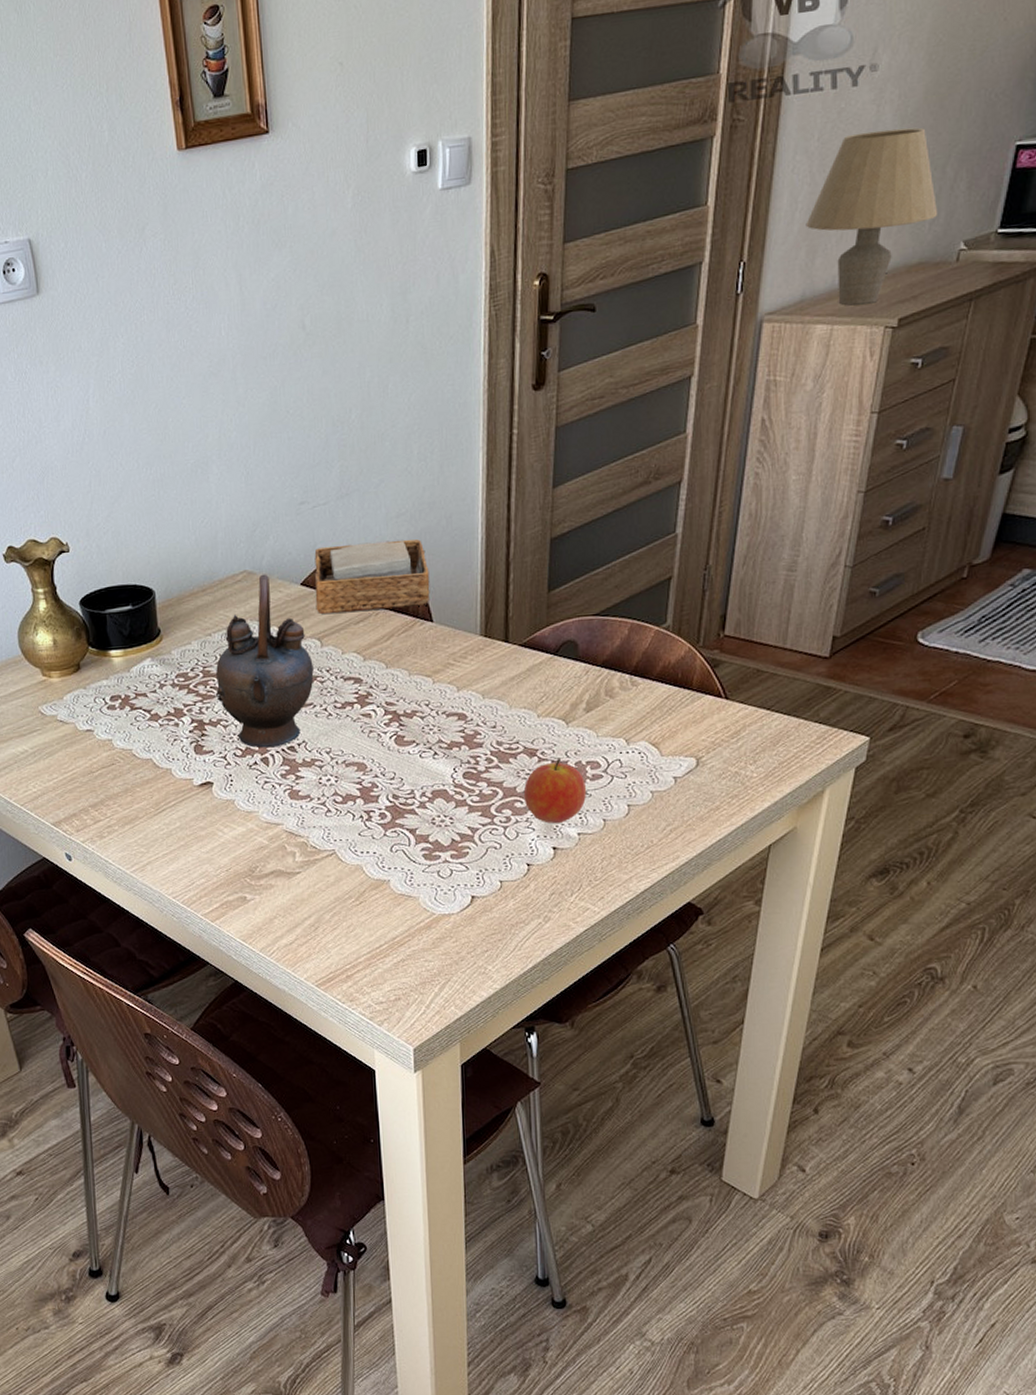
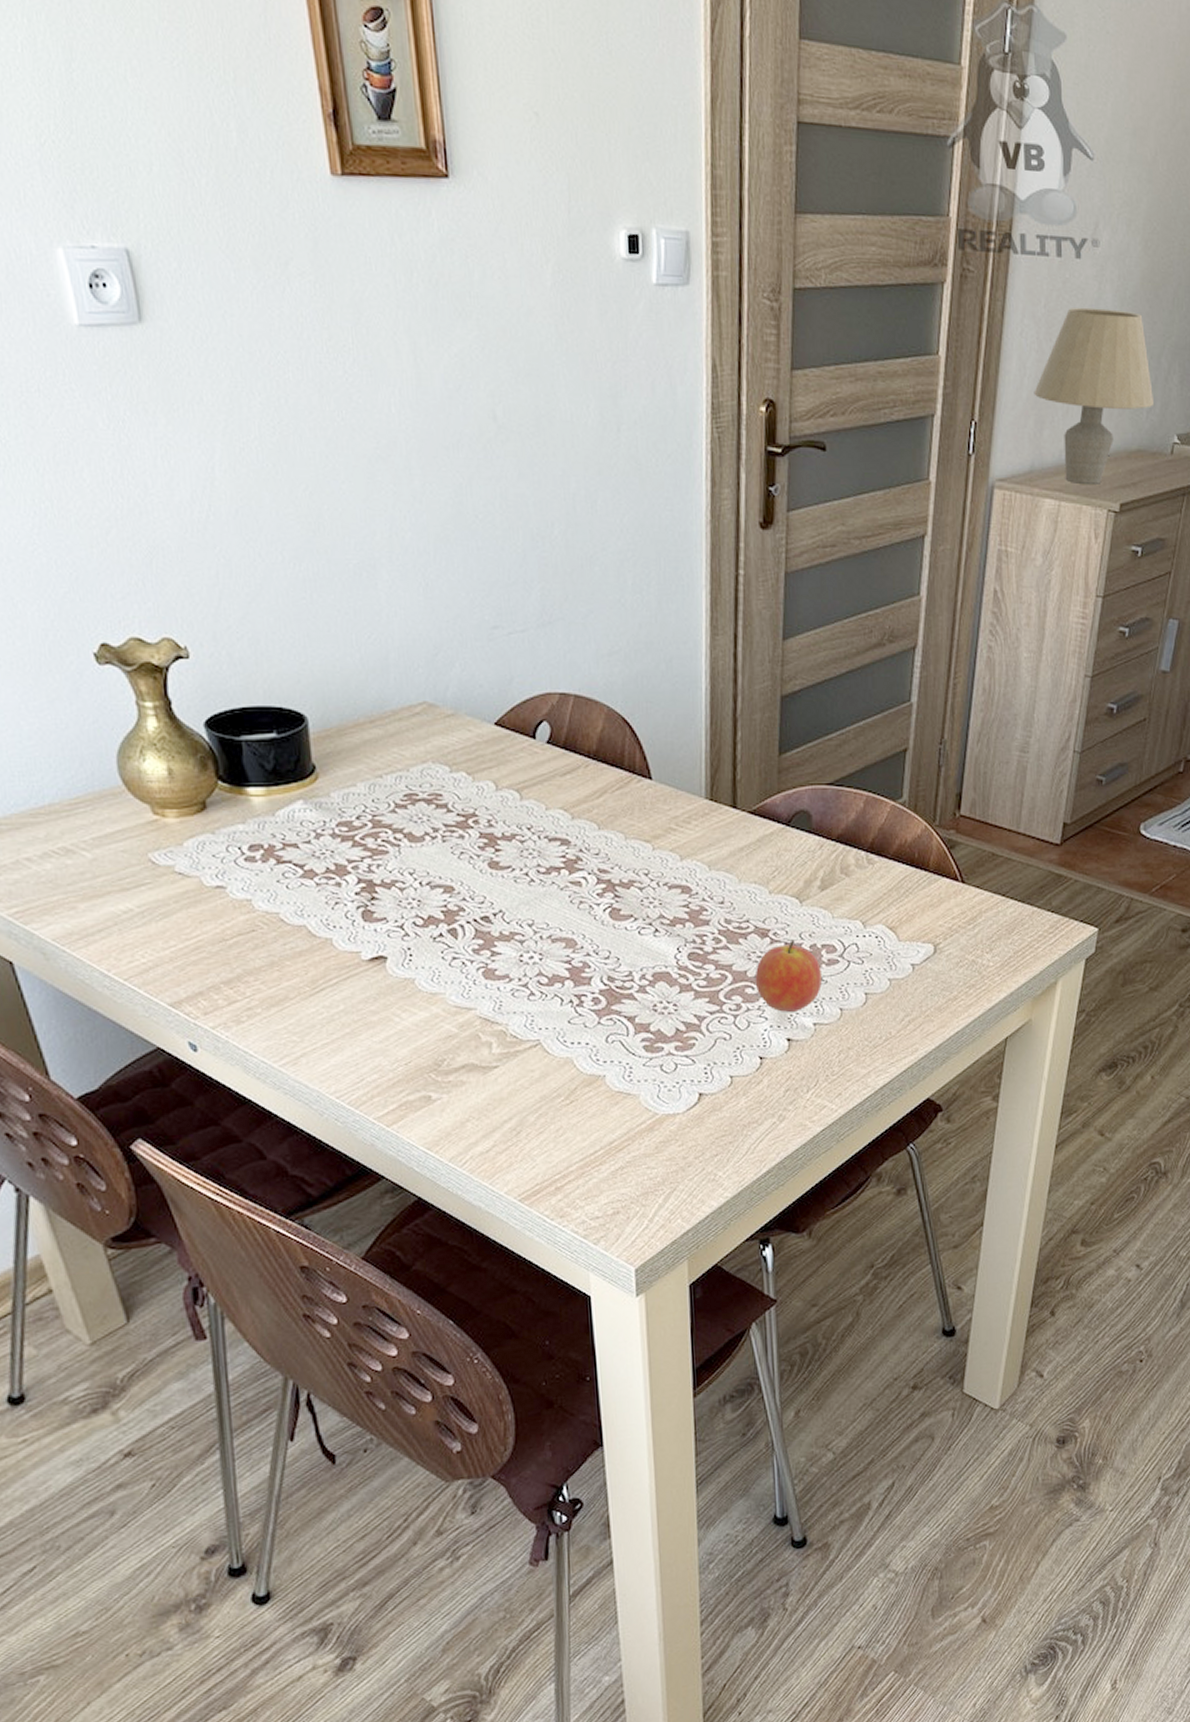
teapot: present [215,574,314,748] -> none [388,708,512,917]
napkin holder: present [314,539,430,614] -> none [511,681,649,762]

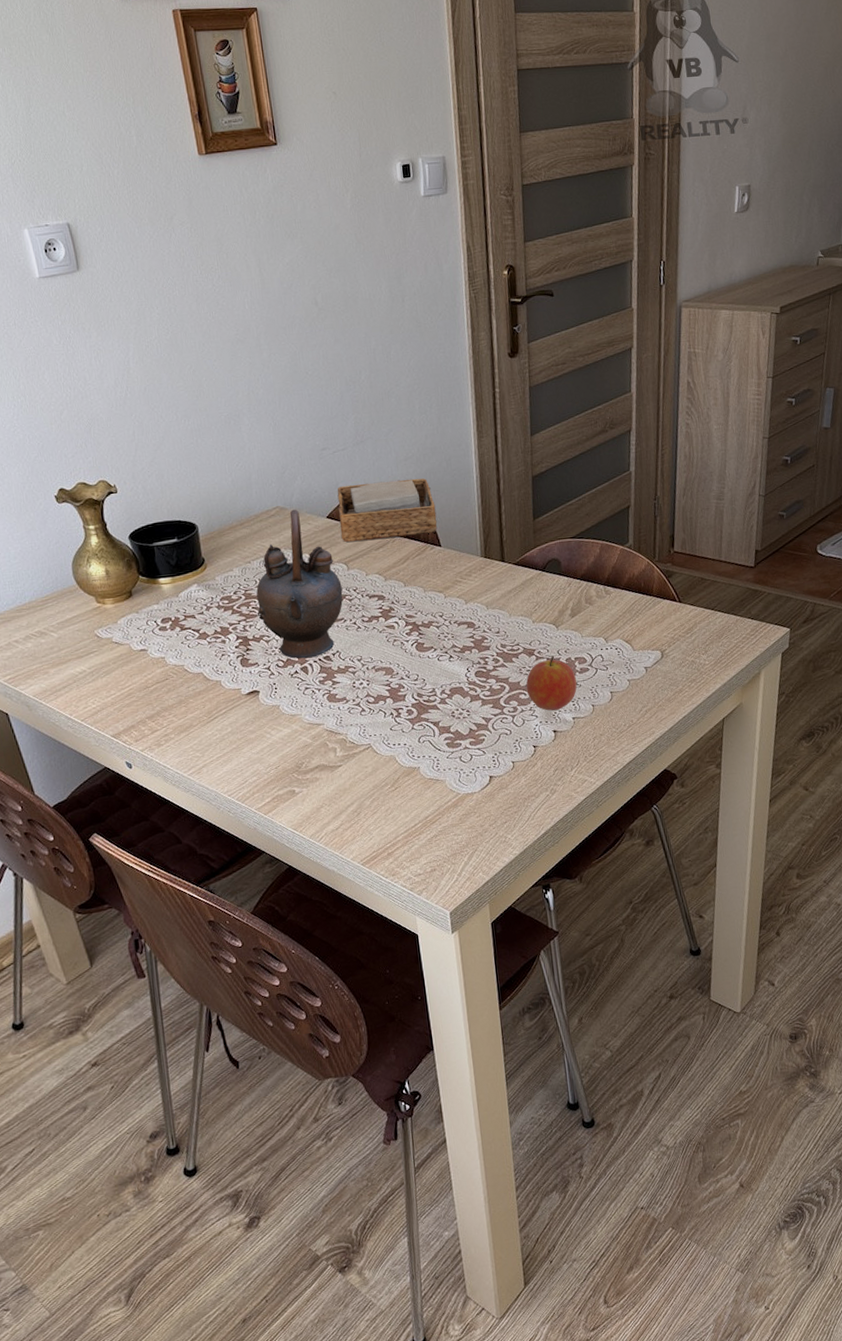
teapot: none [388,708,512,917] -> present [256,509,343,659]
napkin holder: none [511,681,649,762] -> present [337,478,437,542]
table lamp: present [1034,307,1155,484] -> none [706,166,801,297]

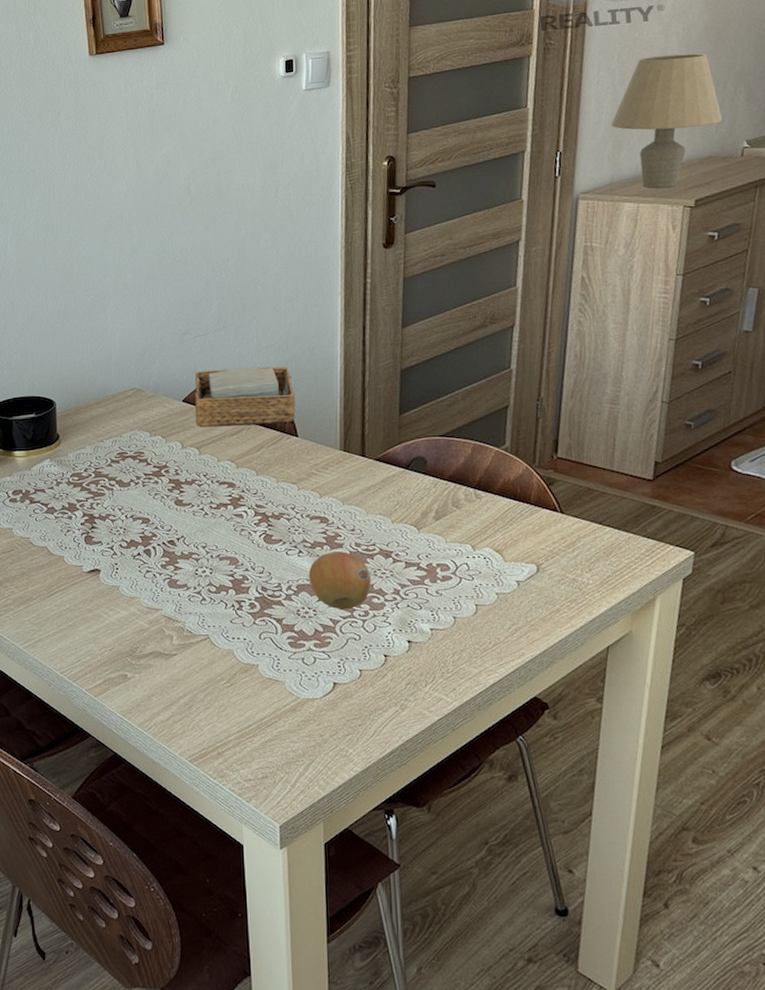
teapot: present [256,509,343,659] -> none [105,391,193,541]
fruit: none [459,653,518,708] -> present [308,551,372,610]
fruit: present [526,655,578,711] -> none [380,560,438,620]
table lamp: none [706,166,801,297] -> present [611,53,723,189]

